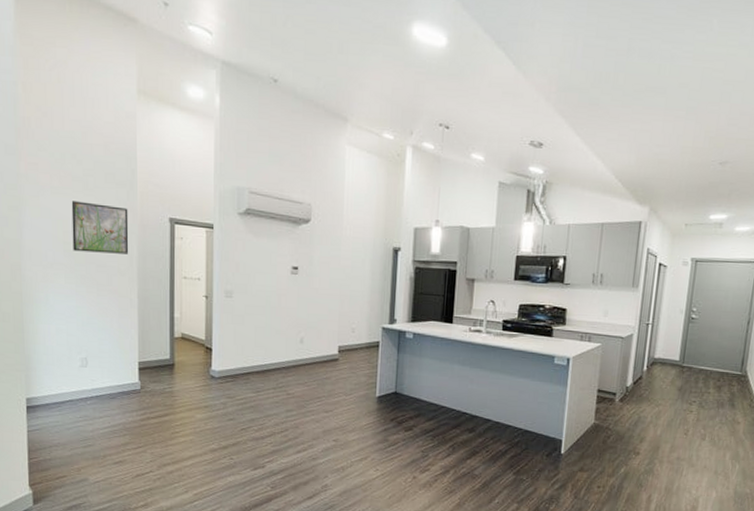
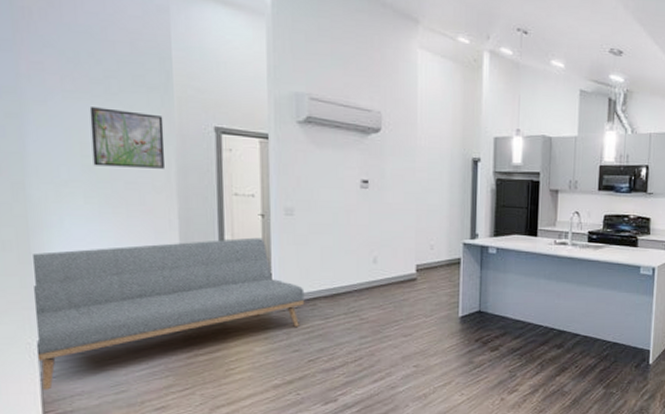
sofa: none [25,316,240,440] -> present [33,237,305,390]

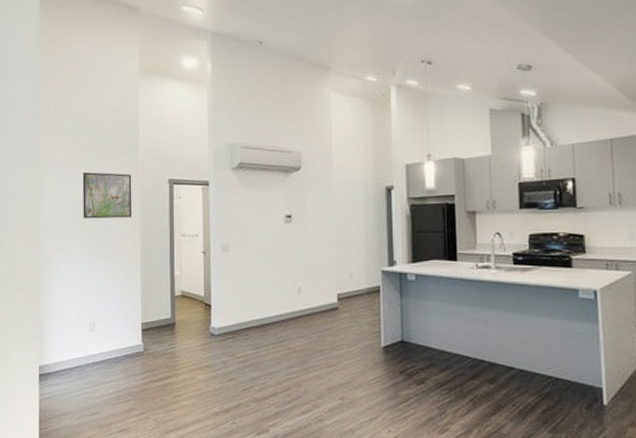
sofa: present [33,237,305,390] -> none [39,273,239,409]

